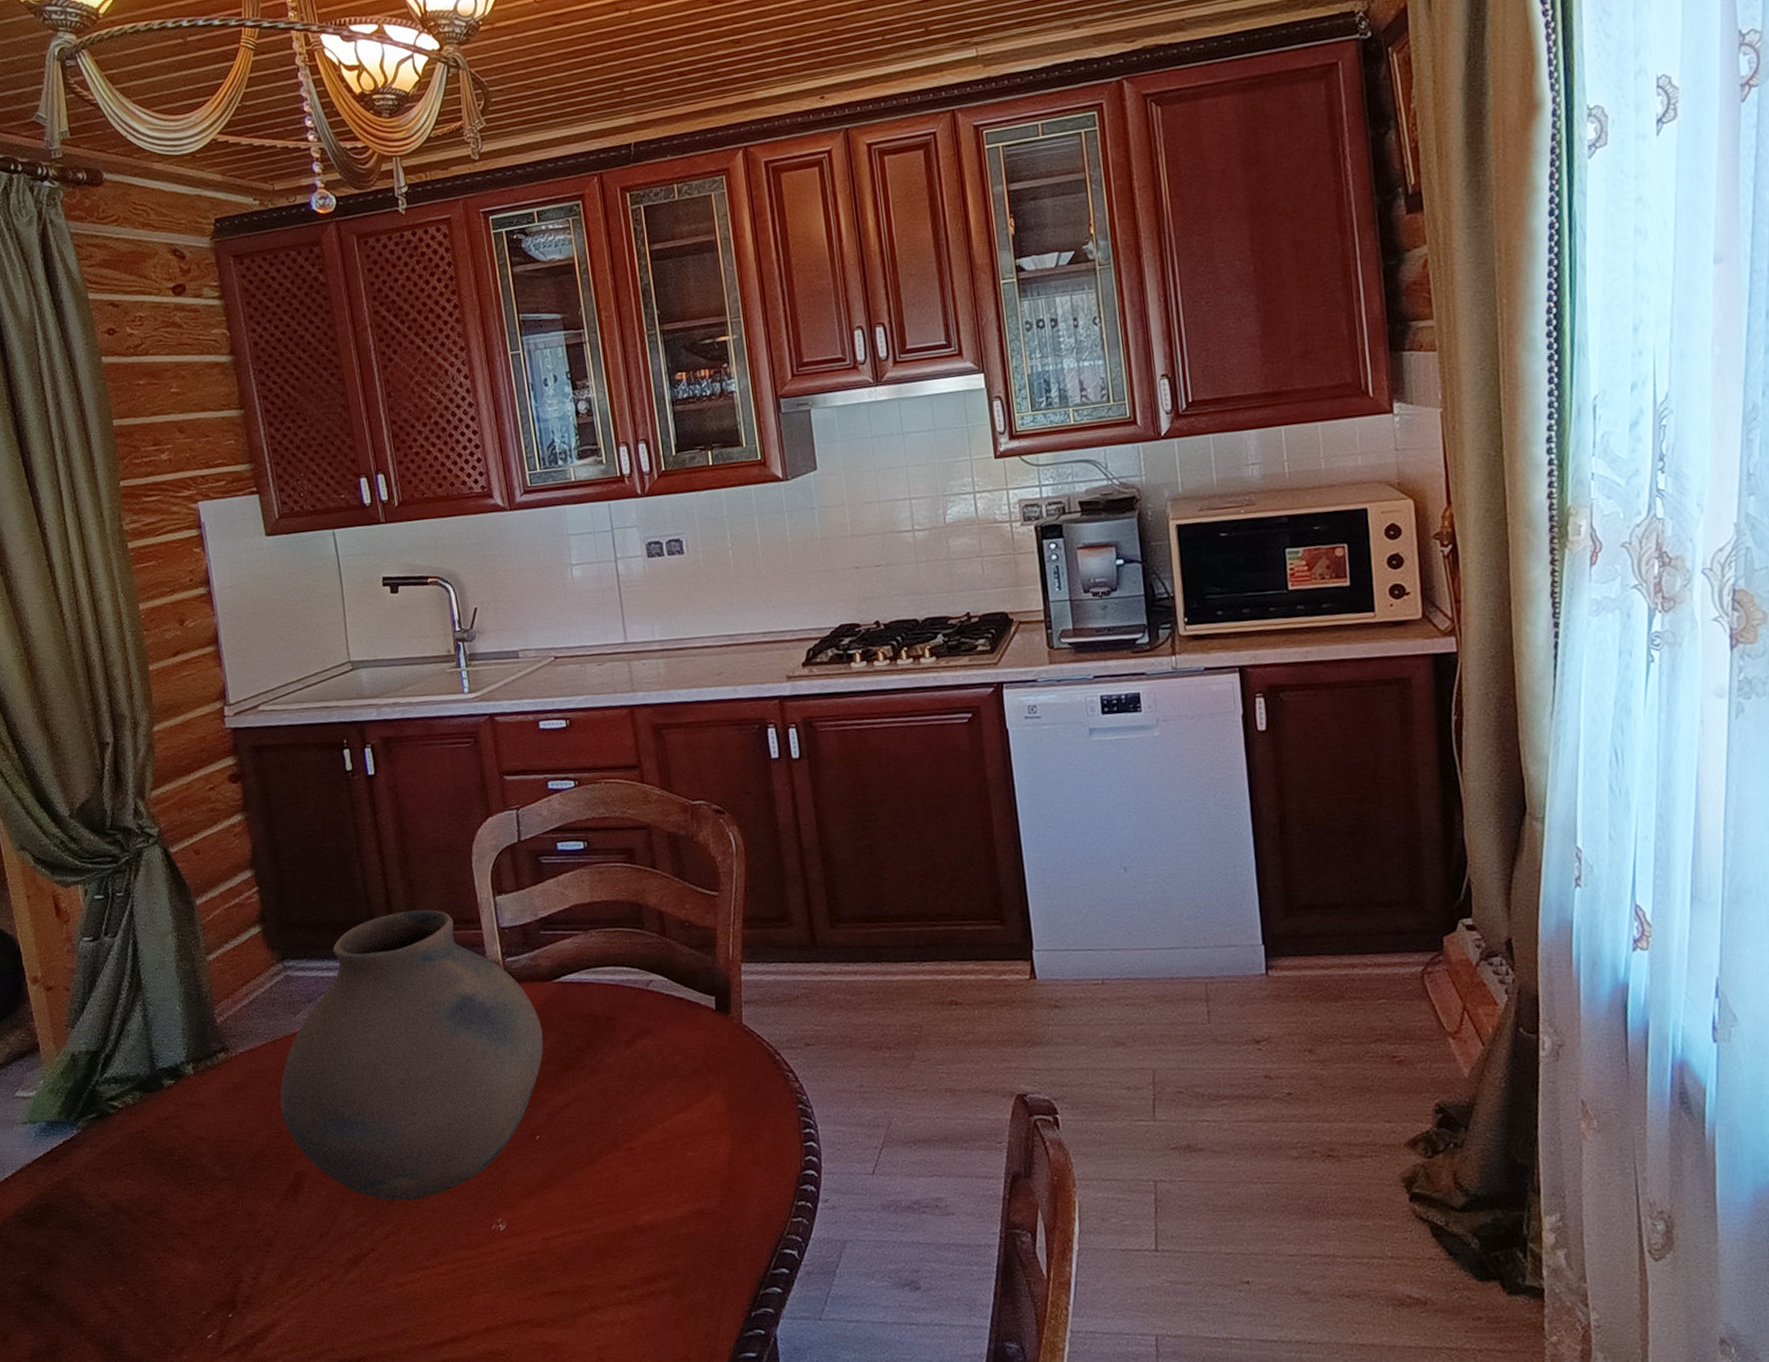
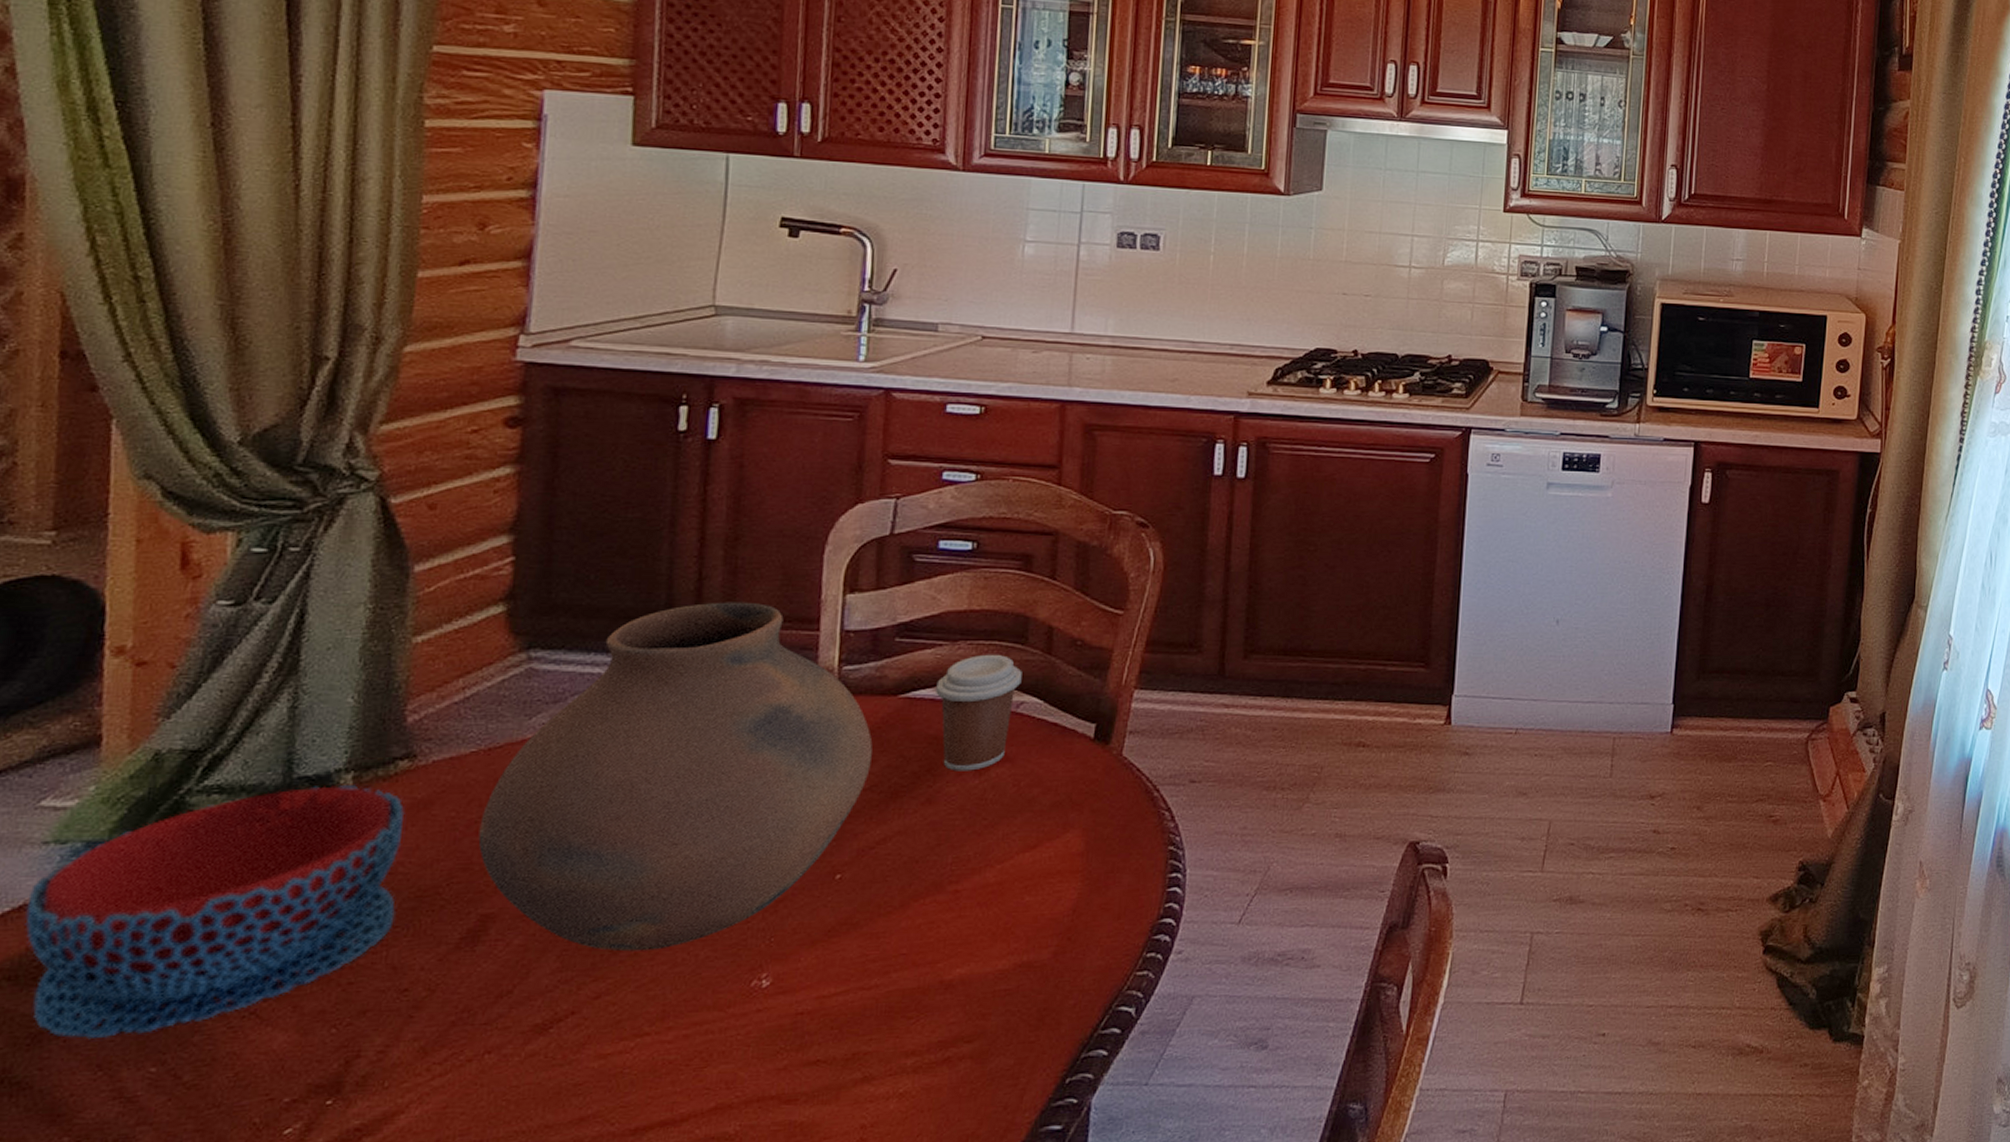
bowl: none [24,1074,242,1266] -> present [25,785,405,1040]
coffee cup: none [579,939,647,1044] -> present [936,654,1022,771]

